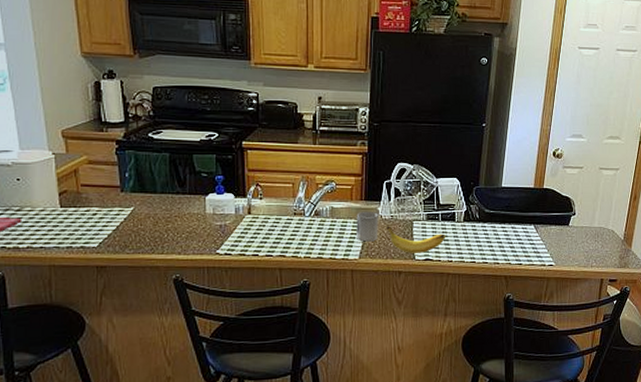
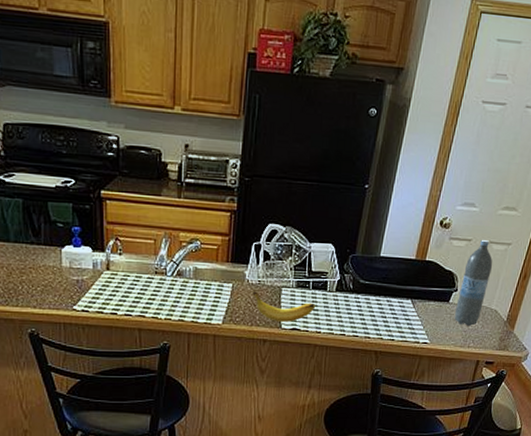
cup: present [356,211,378,242] -> none [220,274,245,307]
water bottle: none [576,166,605,247] -> present [455,239,493,326]

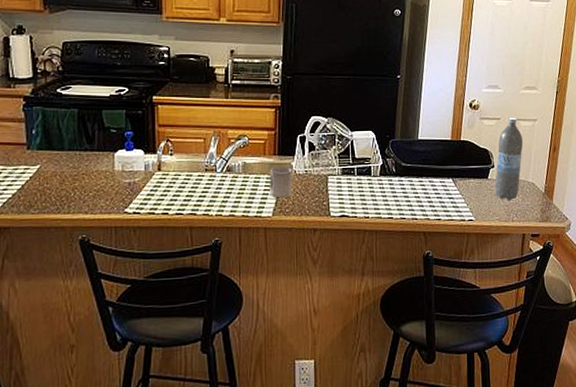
cup: none [220,274,245,307] -> present [269,166,292,198]
banana: present [252,291,316,322] -> none [300,181,362,210]

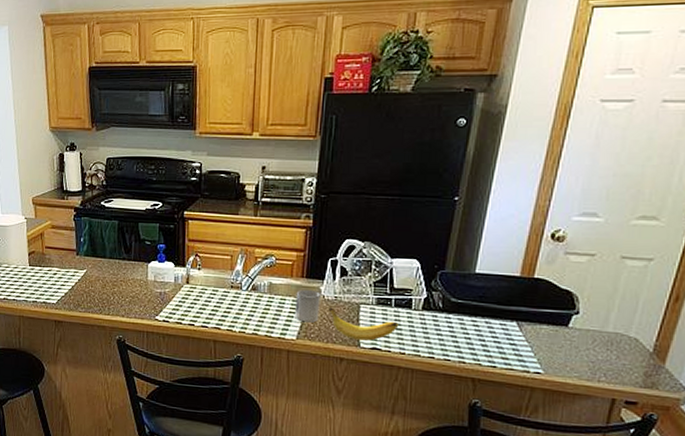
banana: none [300,181,362,210] -> present [328,307,399,341]
water bottle: present [495,117,524,200] -> none [577,254,628,356]

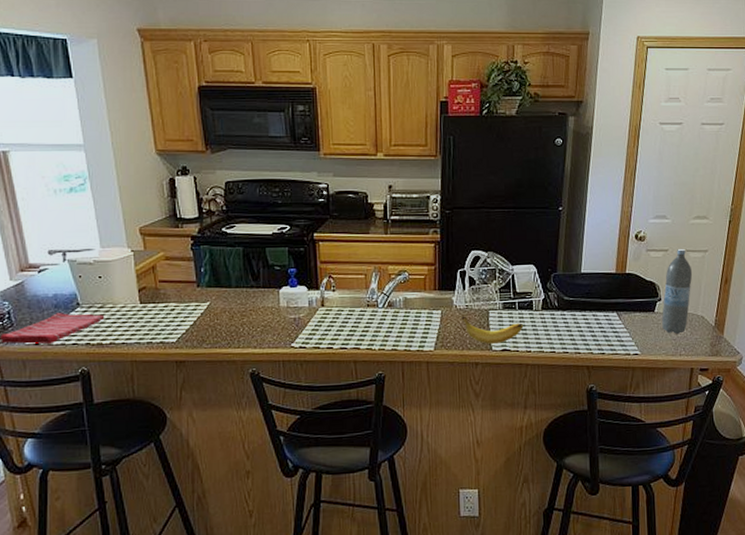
cup: present [295,289,320,323] -> none [430,301,453,333]
water bottle: none [577,254,628,356] -> present [662,248,693,334]

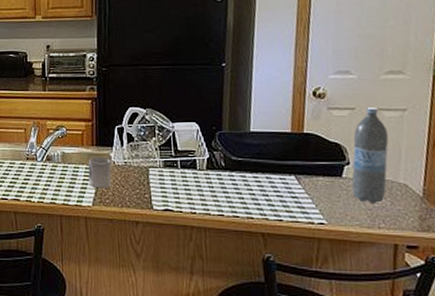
cup: none [430,301,453,333] -> present [88,157,112,189]
banana: present [461,316,524,344] -> none [120,172,187,203]

